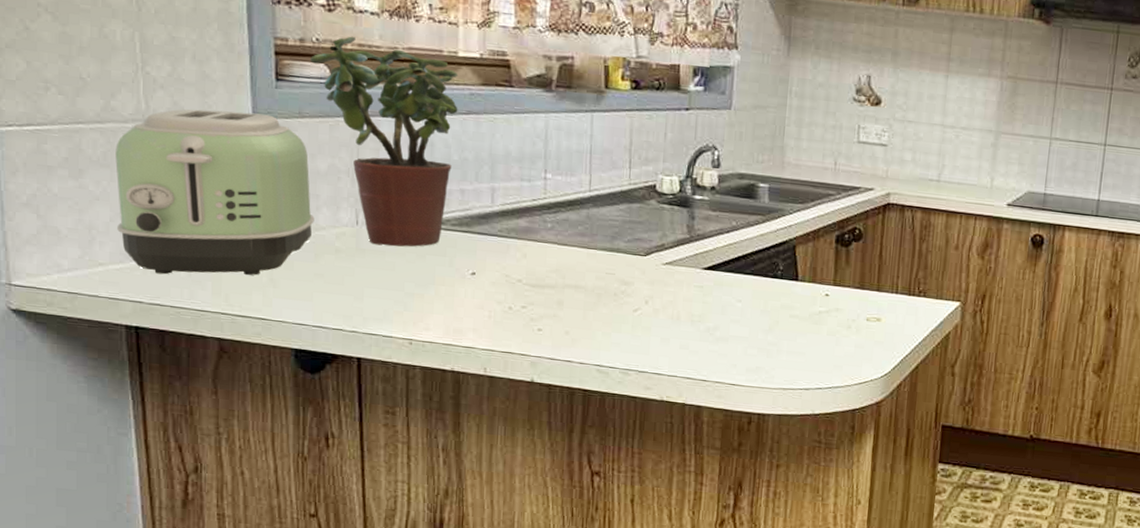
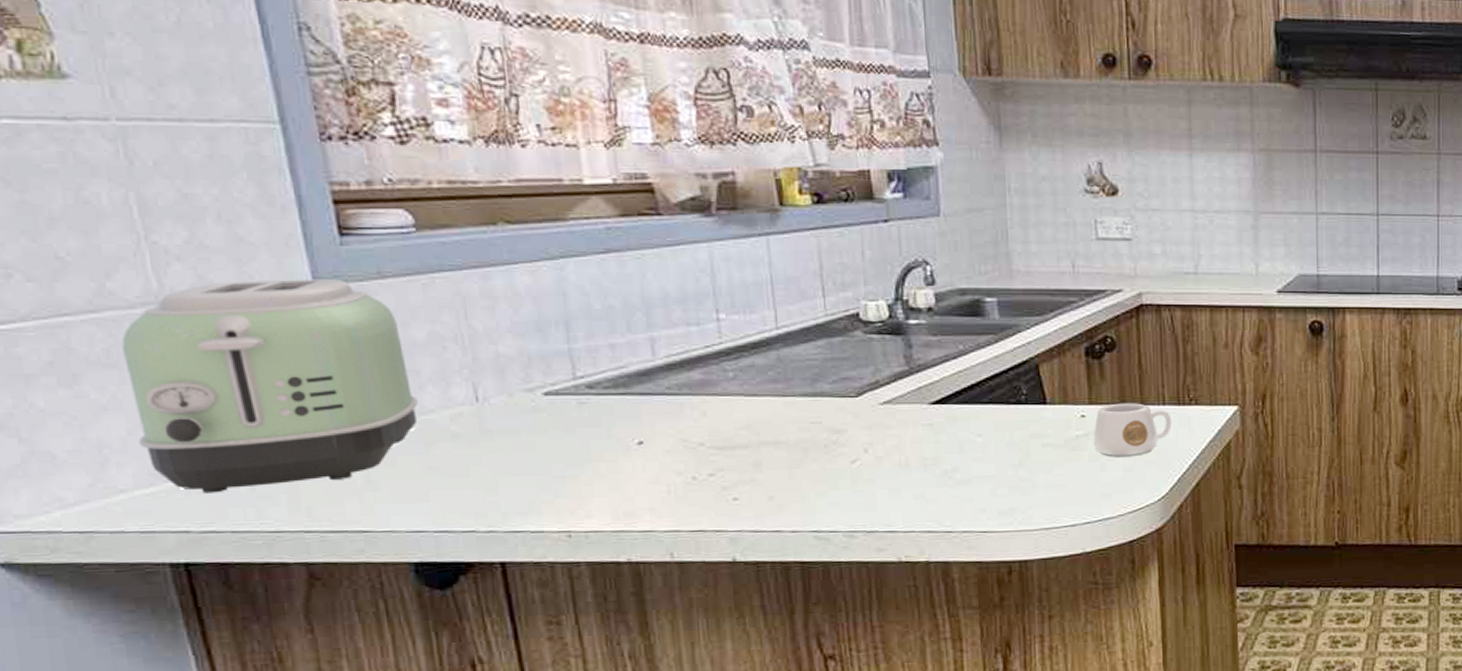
potted plant: present [310,36,459,247] -> none [384,172,594,423]
mug: none [832,287,902,336] -> present [1093,403,1172,457]

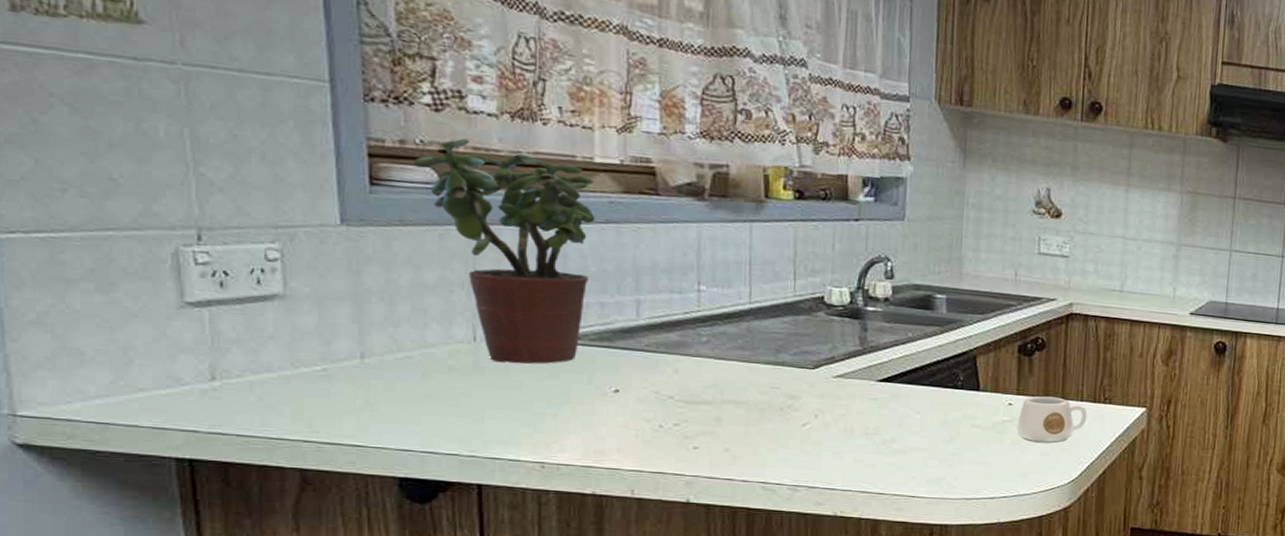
toaster: present [121,279,418,494] -> none [159,215,421,400]
potted plant: none [384,172,594,423] -> present [413,138,595,365]

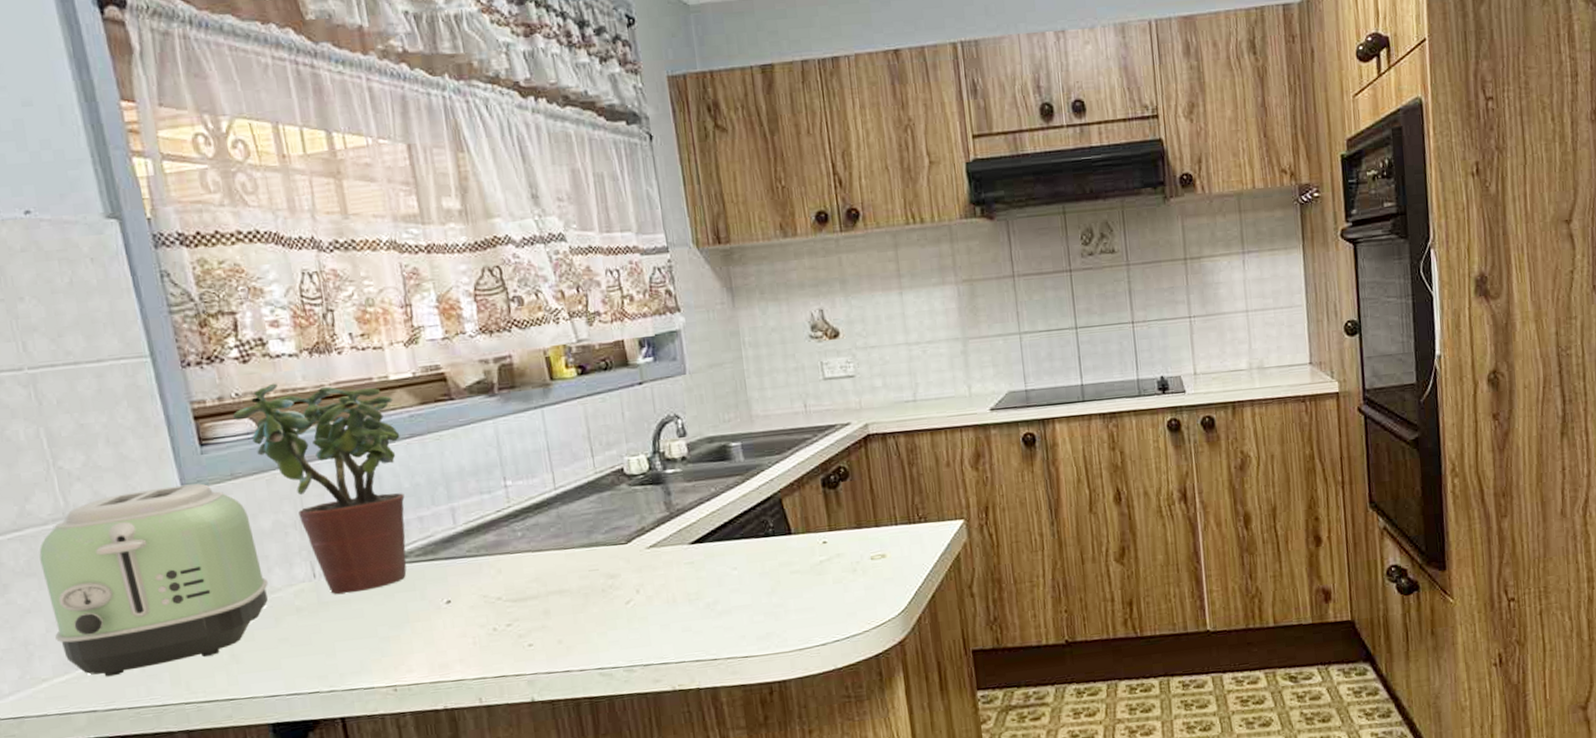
toaster: none [159,215,421,400] -> present [39,483,268,677]
mug: present [1017,396,1087,444] -> none [835,525,905,578]

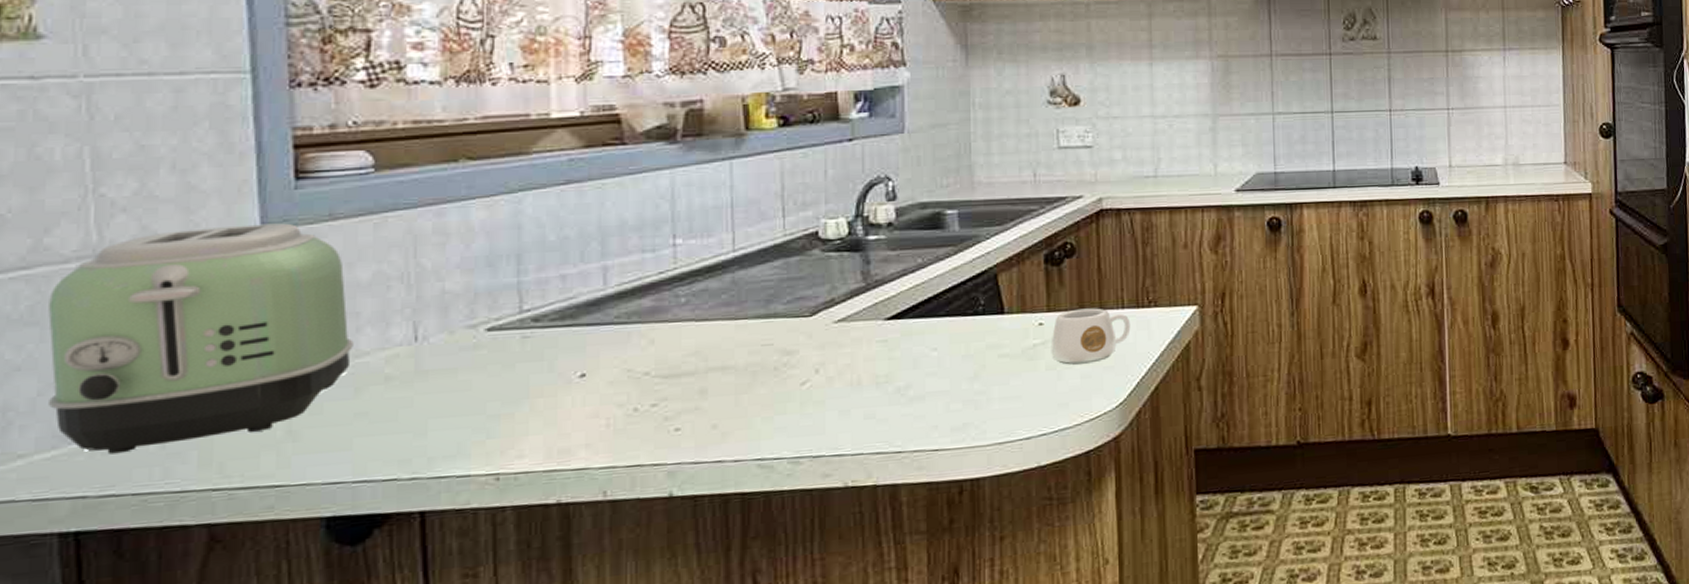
potted plant: present [233,383,407,595] -> none [345,113,553,362]
mug: none [835,525,905,578] -> present [1050,308,1131,365]

